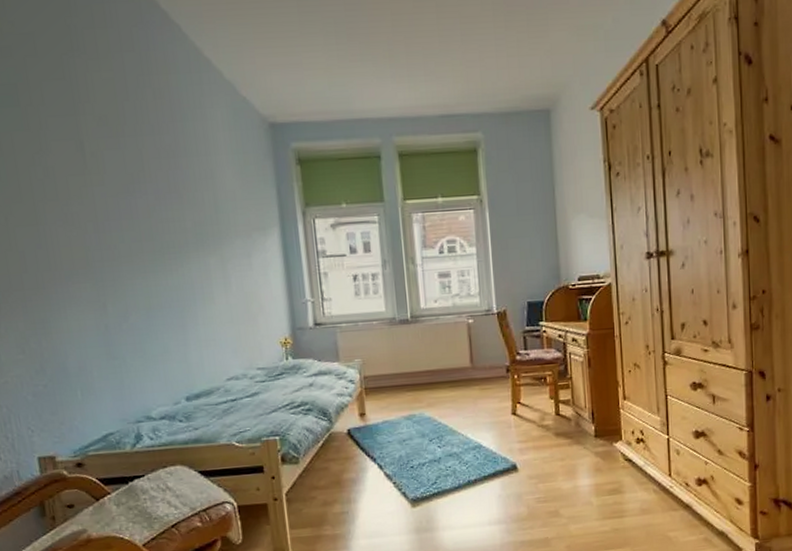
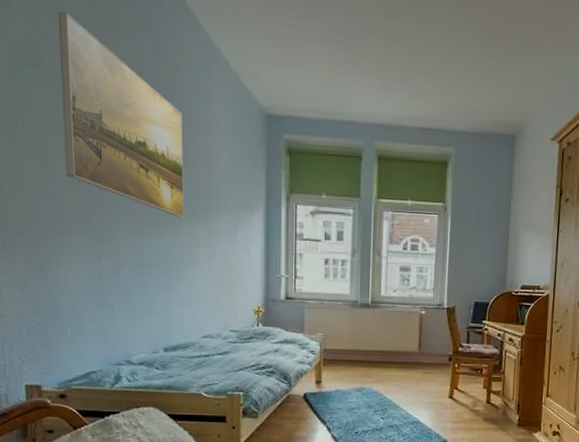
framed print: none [31,43,192,250] -> present [58,12,184,217]

